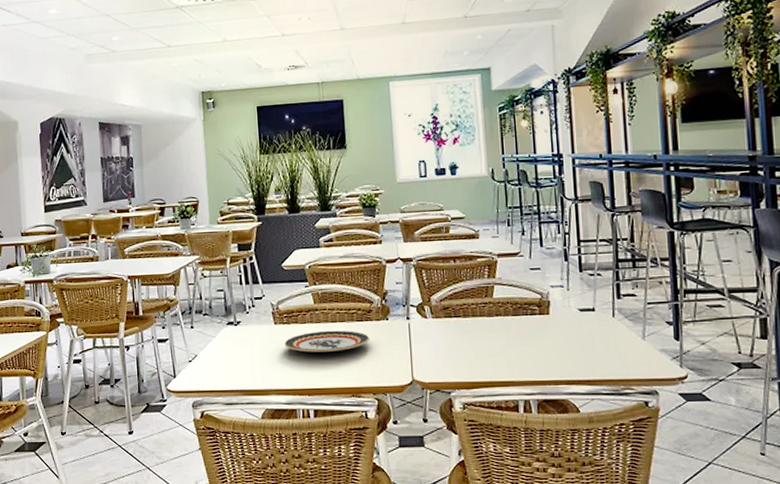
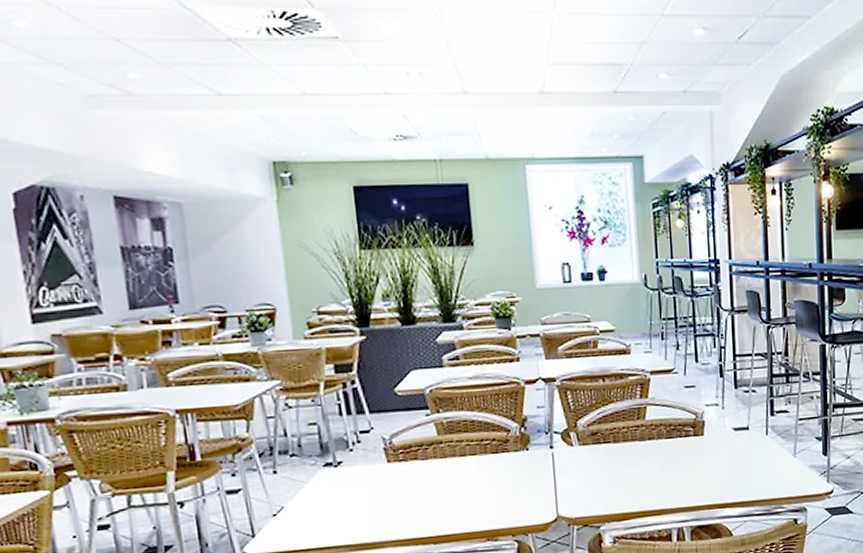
plate: present [284,330,369,353] -> none [401,465,507,494]

